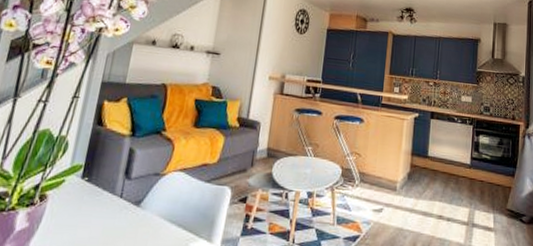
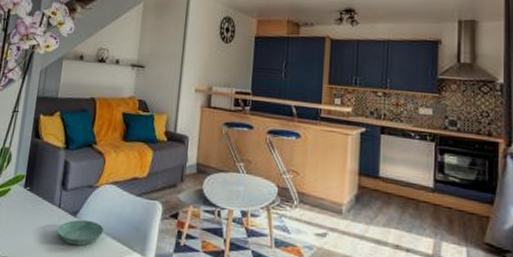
saucer: none [117,209,170,237] -> present [57,219,105,246]

